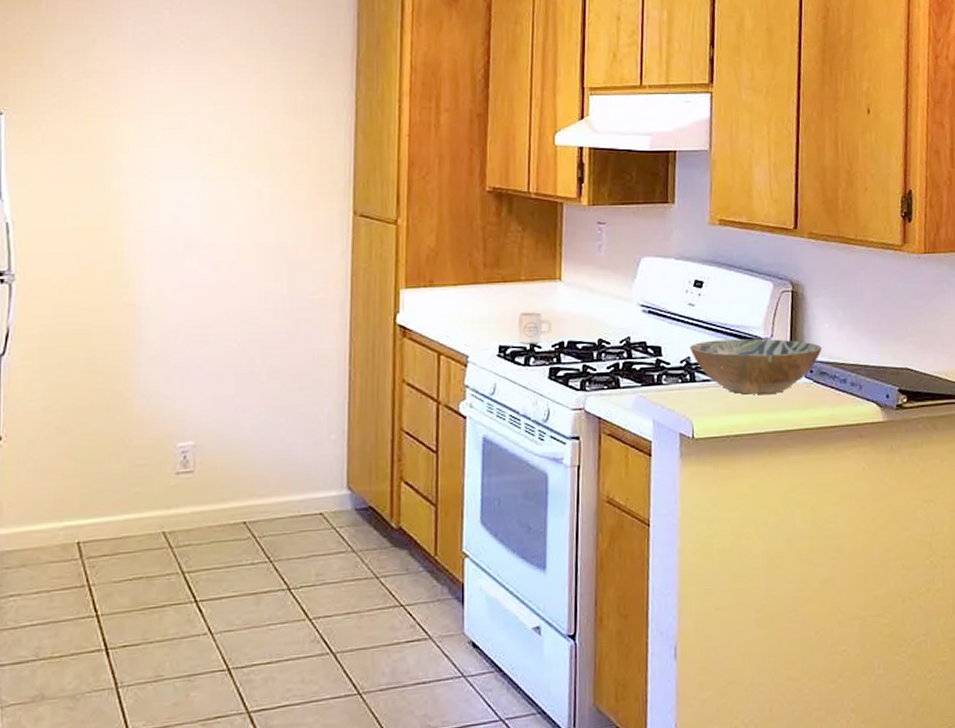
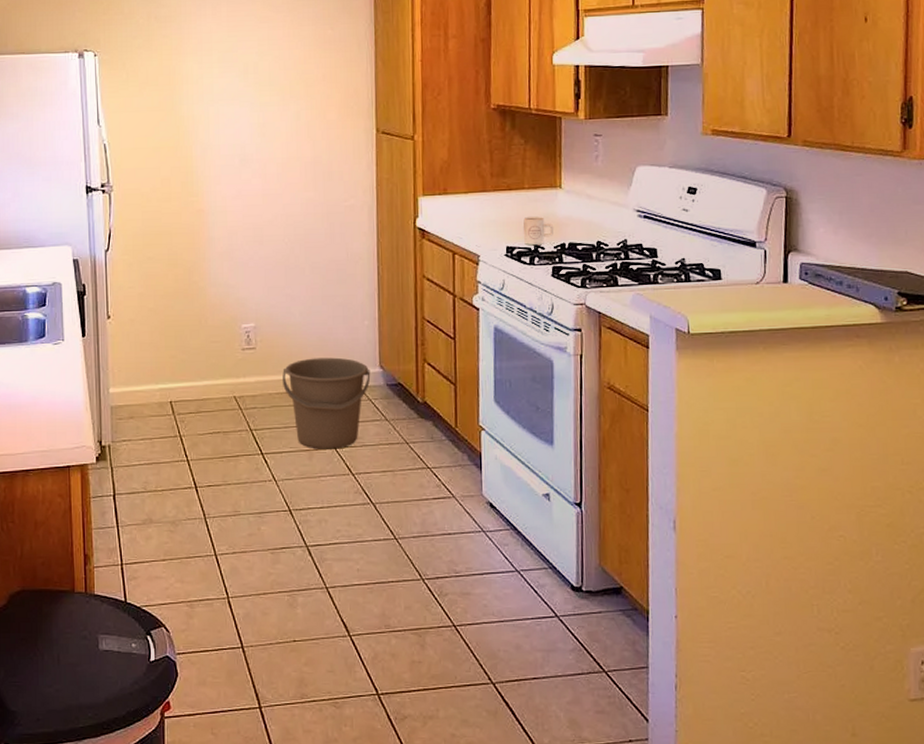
bucket: none [227,479,336,592] -> present [282,357,371,449]
bowl: present [690,338,822,395] -> none [684,242,817,294]

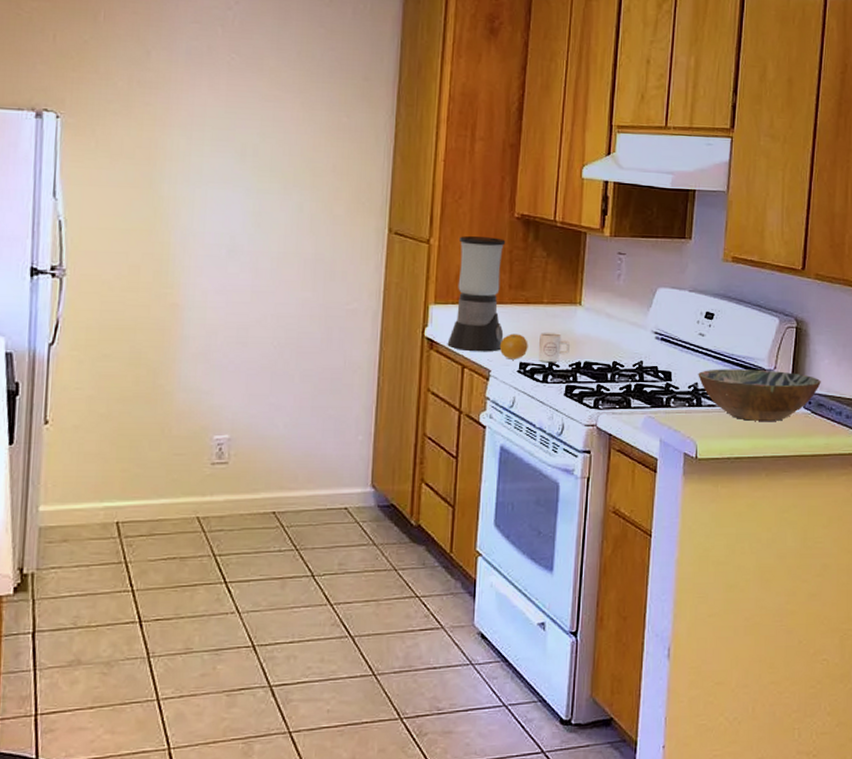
bucket: present [282,357,371,449] -> none [257,475,361,577]
blender: none [437,129,489,238] -> present [447,236,506,351]
fruit: none [486,219,514,244] -> present [499,333,528,360]
bowl: none [684,242,817,294] -> present [698,369,821,421]

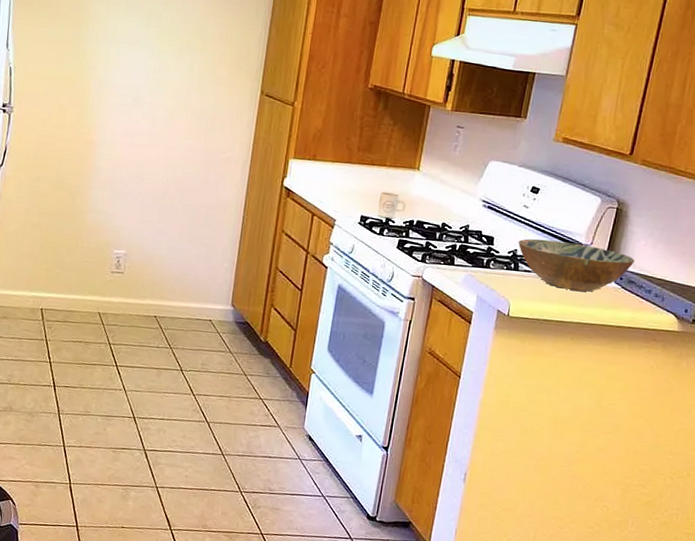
blender: present [447,236,506,351] -> none [301,101,359,204]
fruit: present [499,333,528,360] -> none [345,190,370,213]

